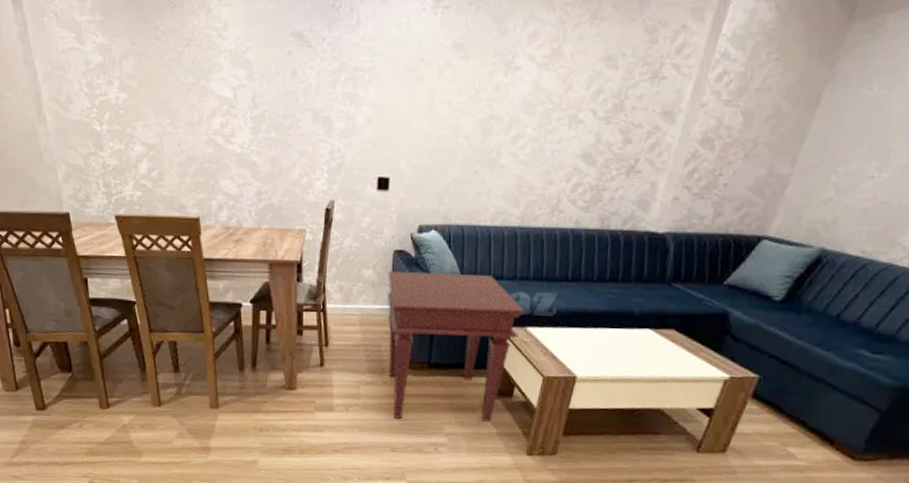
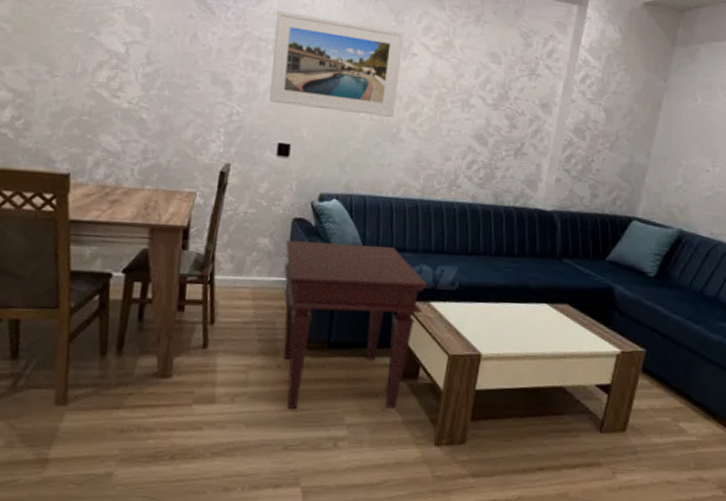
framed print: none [368,35,508,141] -> present [269,11,405,117]

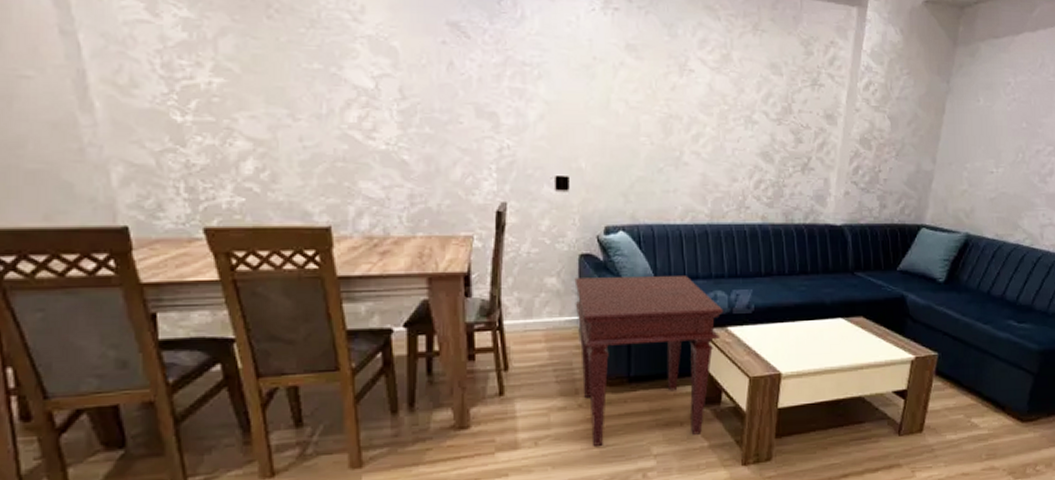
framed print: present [269,11,405,117] -> none [538,30,680,140]

